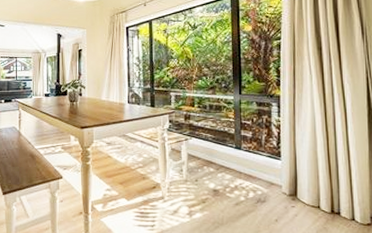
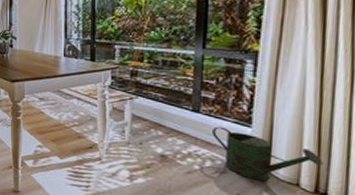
watering can: none [252,161,334,206] -> present [212,126,323,181]

